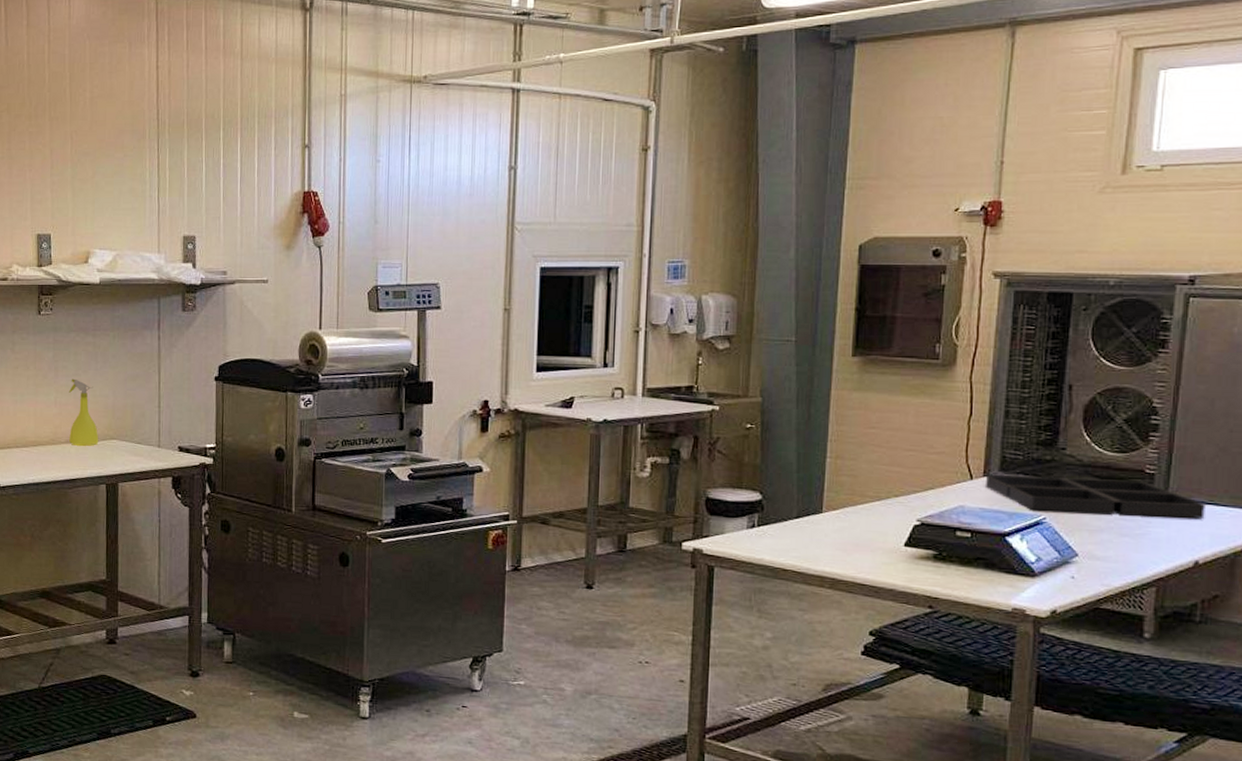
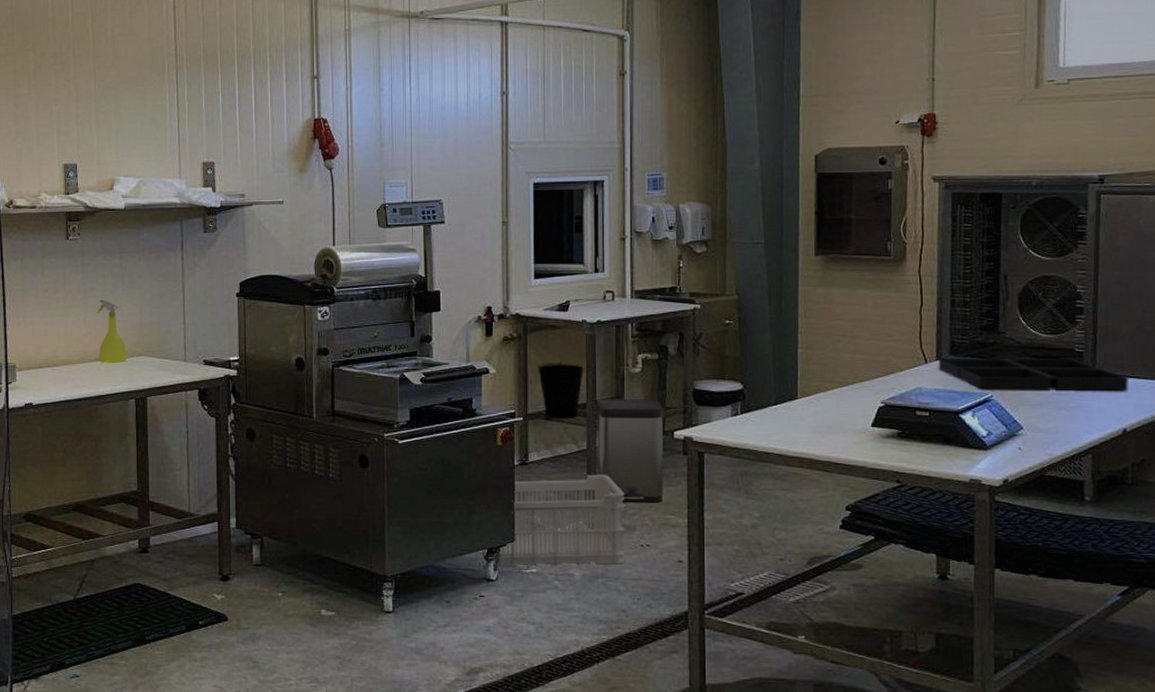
plastic crate: none [464,584,625,681] -> present [480,474,625,567]
bucket: none [536,462,586,524] -> present [538,361,584,419]
pedal bin: none [596,504,672,619] -> present [597,399,664,504]

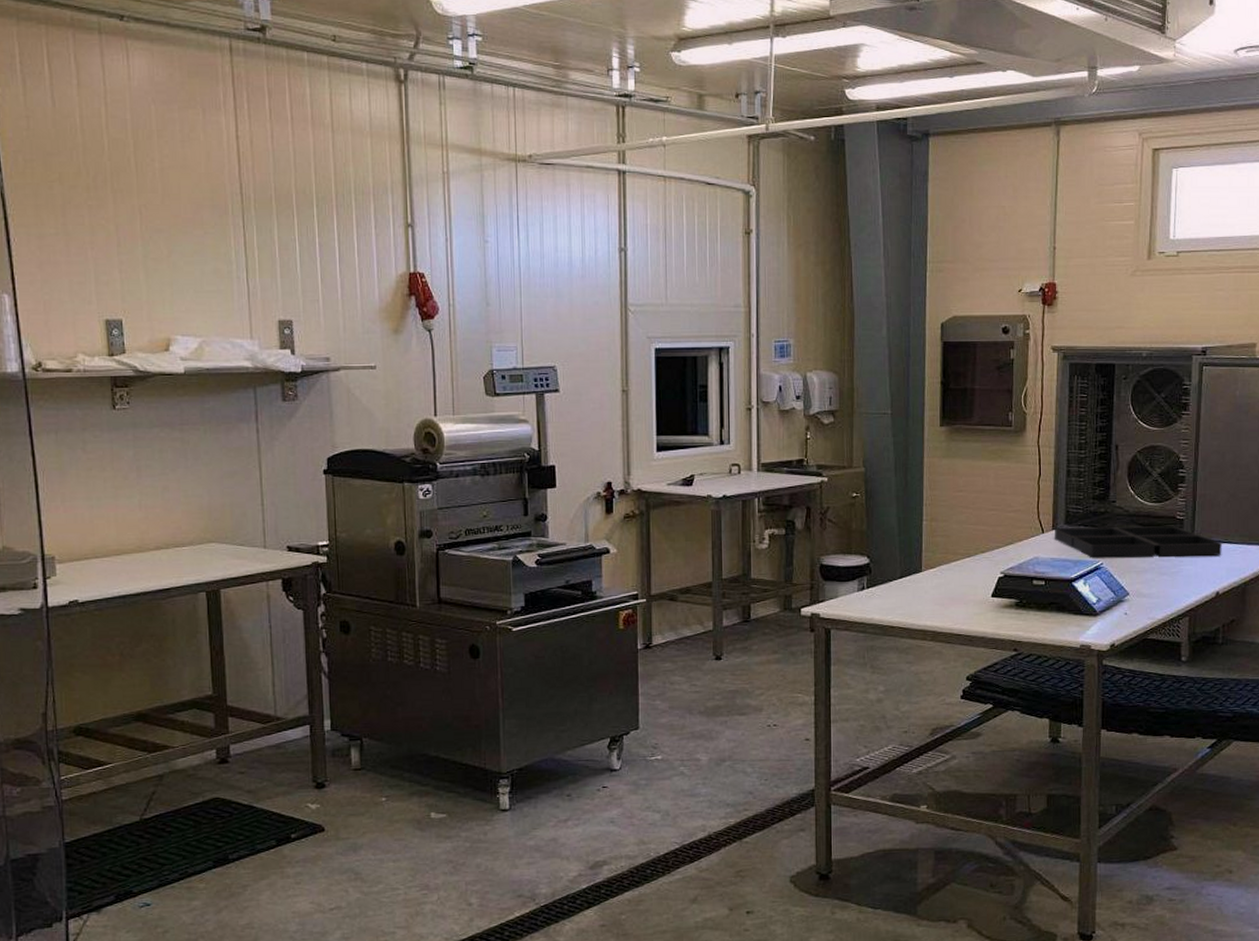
spray bottle: present [97,299,127,363] -> none [155,478,195,552]
plastic crate: present [480,474,625,567] -> none [602,655,752,756]
bucket: present [538,361,584,419] -> none [661,539,709,600]
pedal bin: present [597,399,664,504] -> none [723,576,791,683]

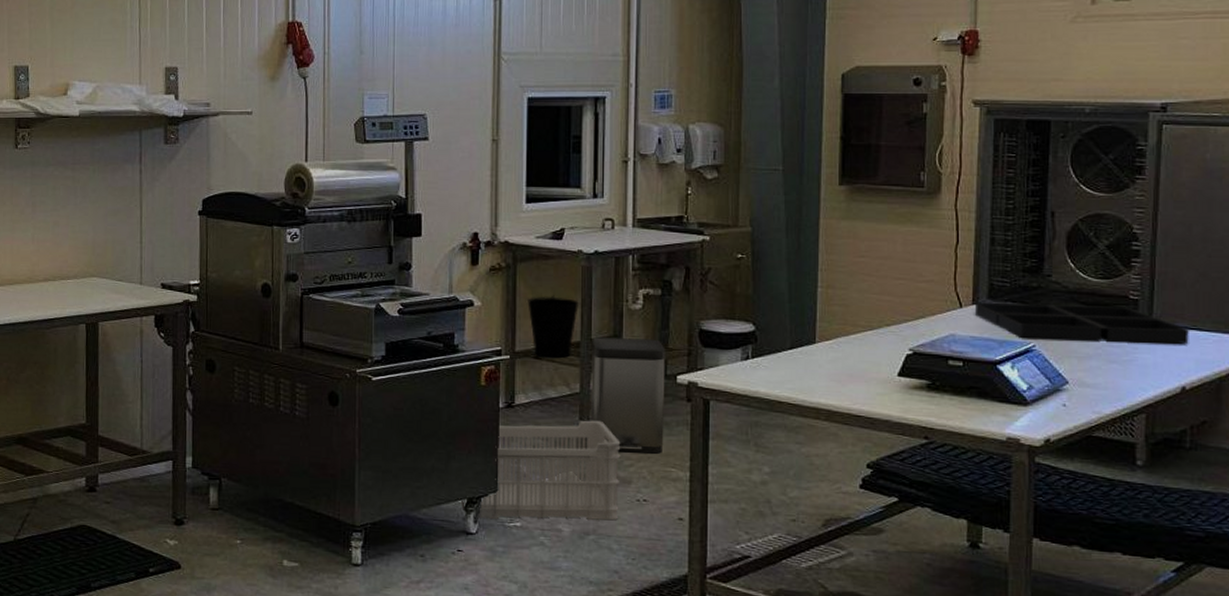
plastic crate: none [602,655,752,756] -> present [459,420,621,521]
bucket: none [661,539,709,600] -> present [528,295,579,359]
pedal bin: none [723,576,791,683] -> present [591,337,666,455]

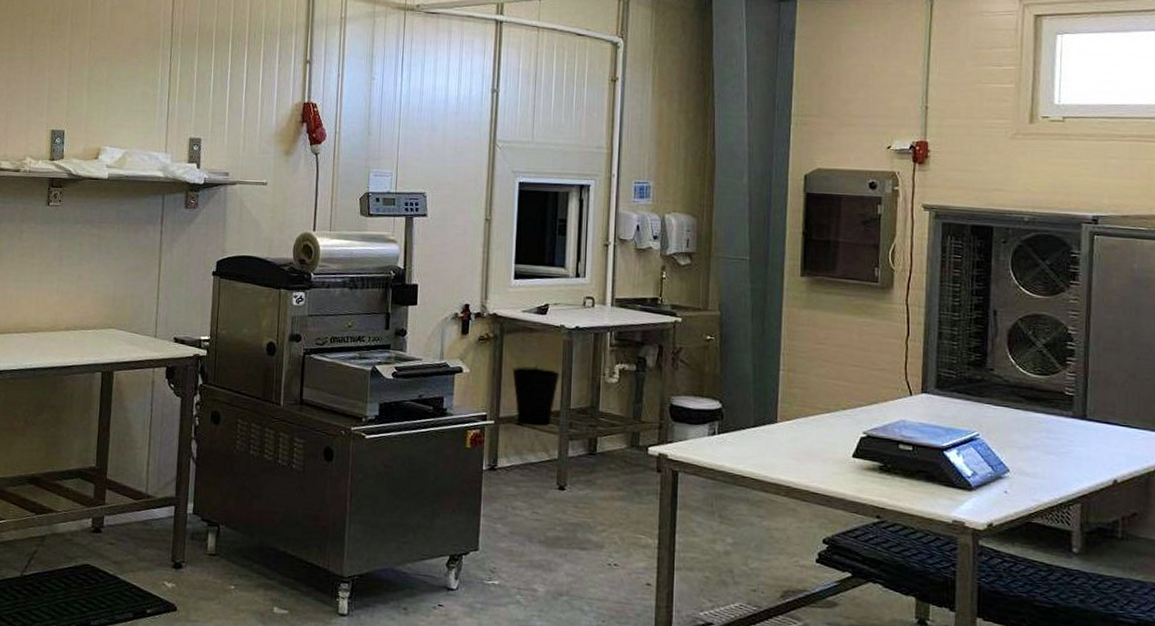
plastic crate: present [459,420,621,521] -> none [442,485,595,583]
pedal bin: present [591,337,666,455] -> none [568,407,639,521]
storage tray: present [972,301,1194,344] -> none [921,390,1124,440]

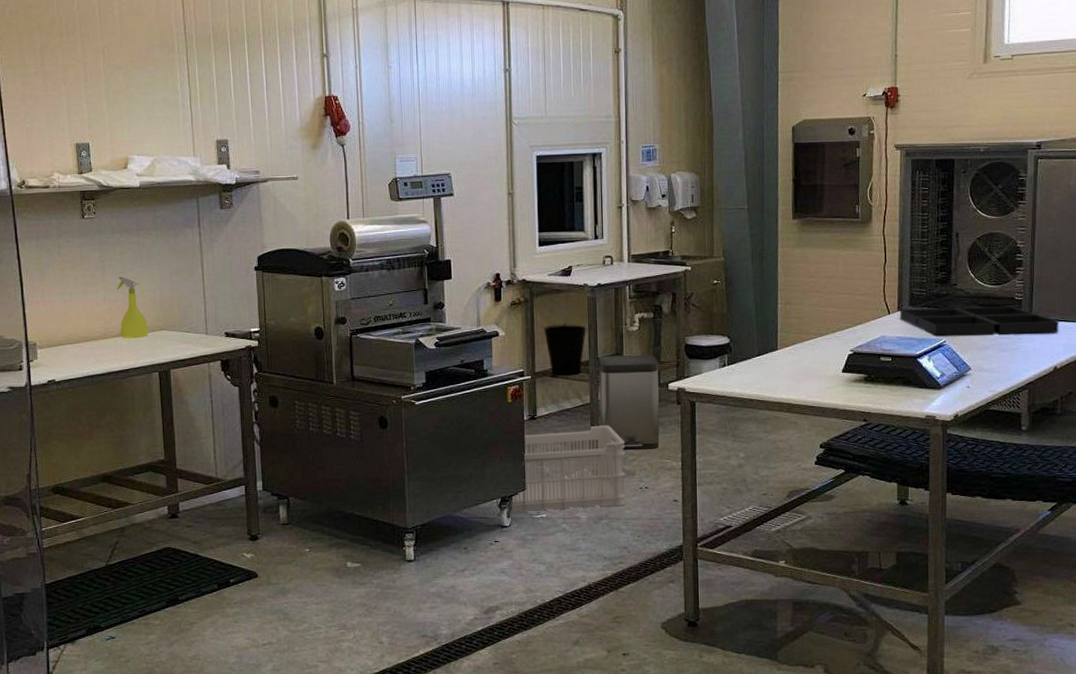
spray bottle: none [68,268,98,334] -> present [116,276,149,338]
plastic crate: none [442,485,595,583] -> present [494,425,626,514]
pedal bin: none [568,407,639,521] -> present [598,355,660,450]
storage tray: none [921,390,1124,440] -> present [898,306,1062,336]

